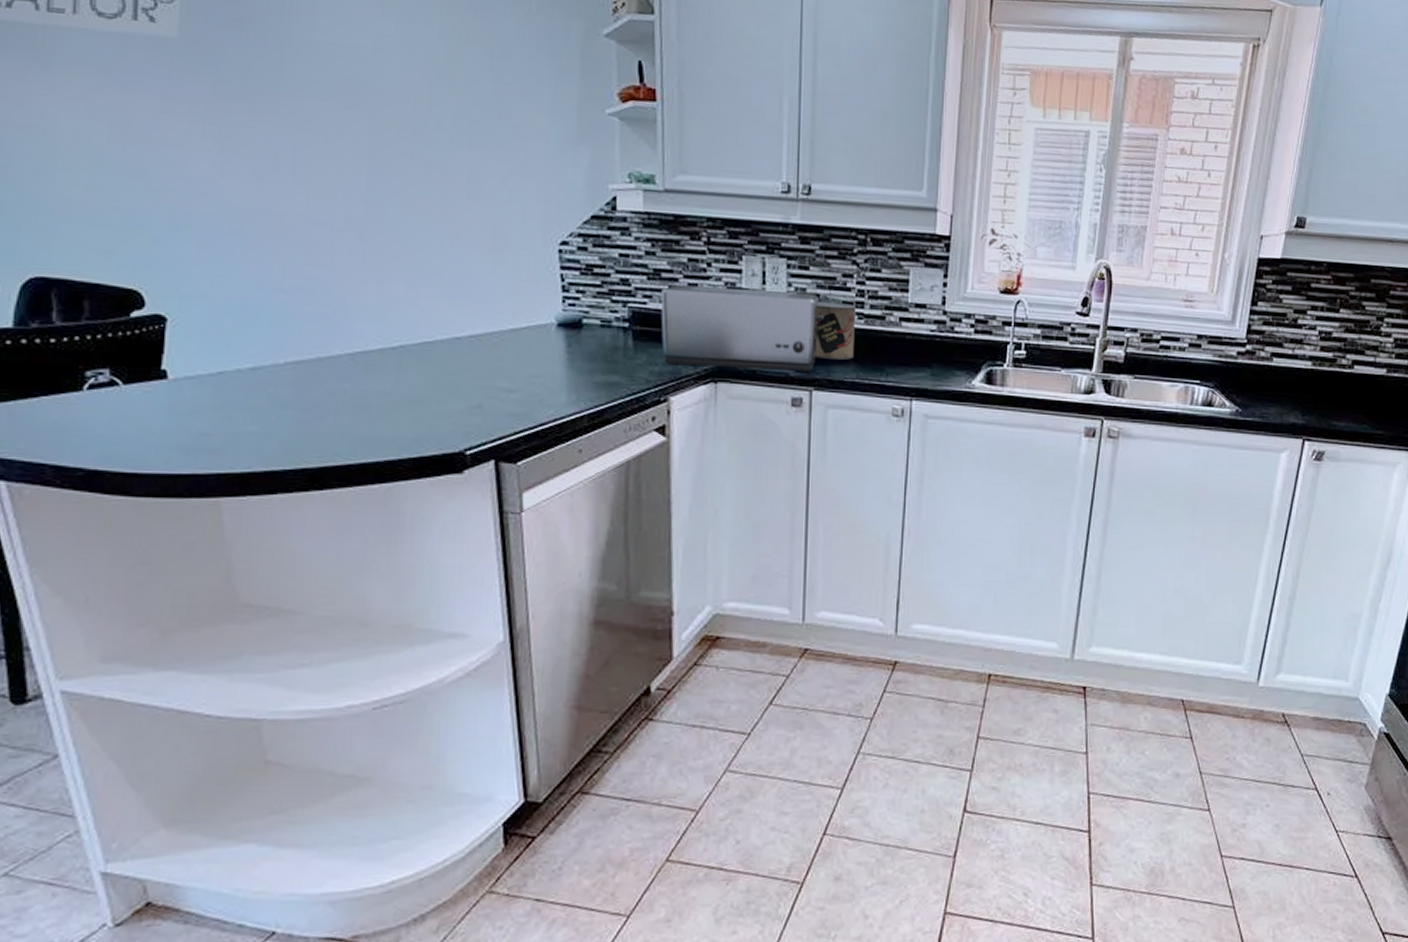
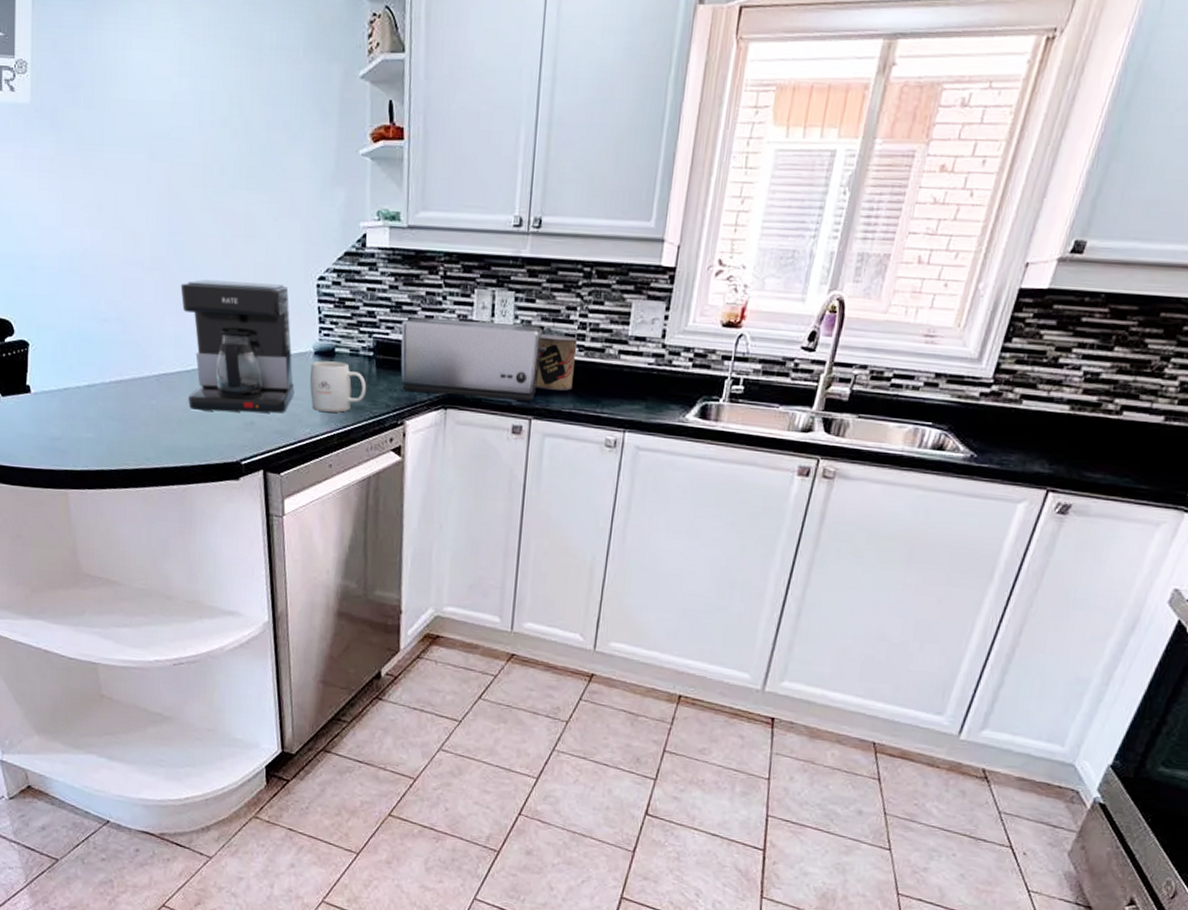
coffee maker: none [383,243,534,394] -> present [180,279,295,413]
mug: none [552,333,622,391] -> present [310,360,367,413]

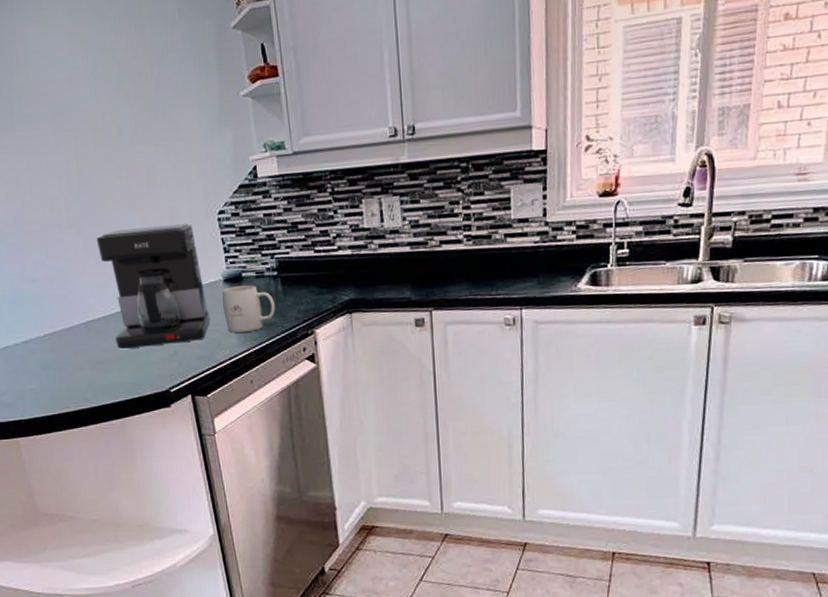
toaster: present [400,316,547,401] -> none [300,224,437,303]
tin can: present [536,334,578,392] -> none [429,228,466,282]

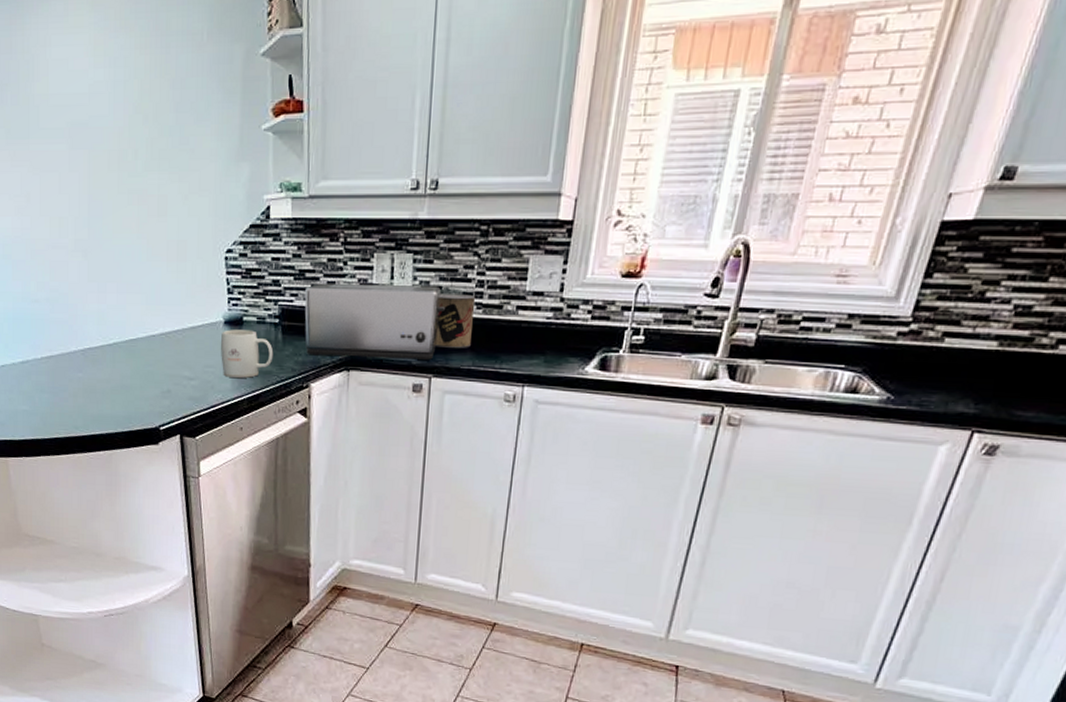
coffee maker: present [96,224,211,349] -> none [101,258,207,381]
toaster: none [300,224,437,303] -> present [304,283,445,360]
tin can: none [429,228,466,282] -> present [435,294,476,349]

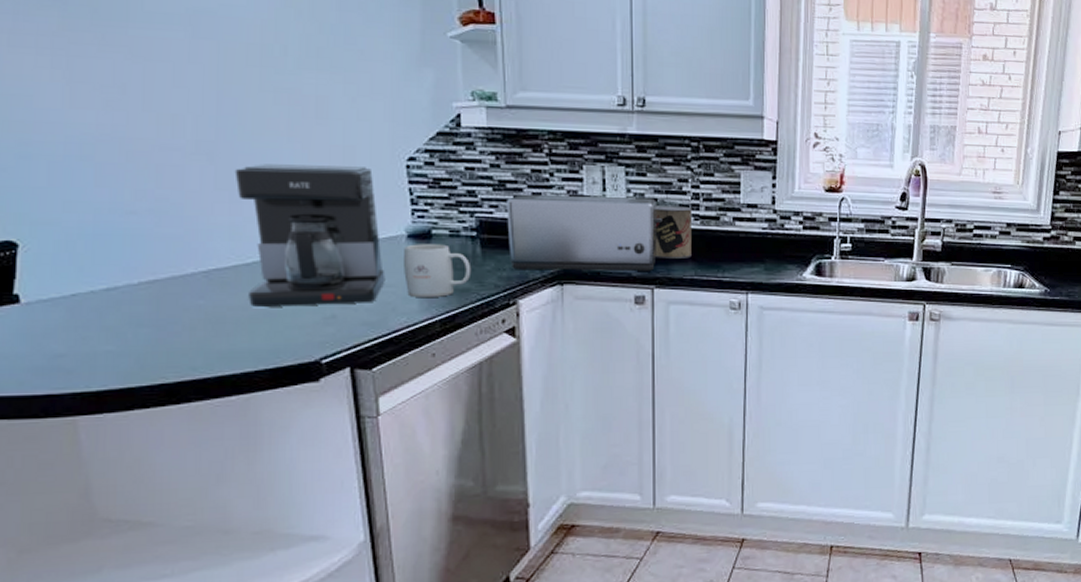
coffee maker: none [101,258,207,381] -> present [234,164,385,307]

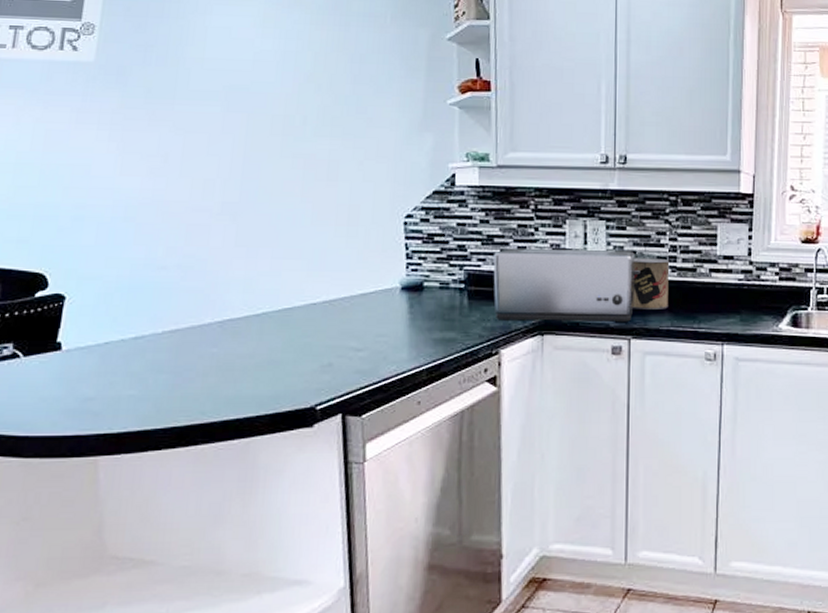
coffee maker: present [234,164,385,307] -> none [253,222,379,355]
mug: present [404,244,472,298] -> none [396,296,458,348]

